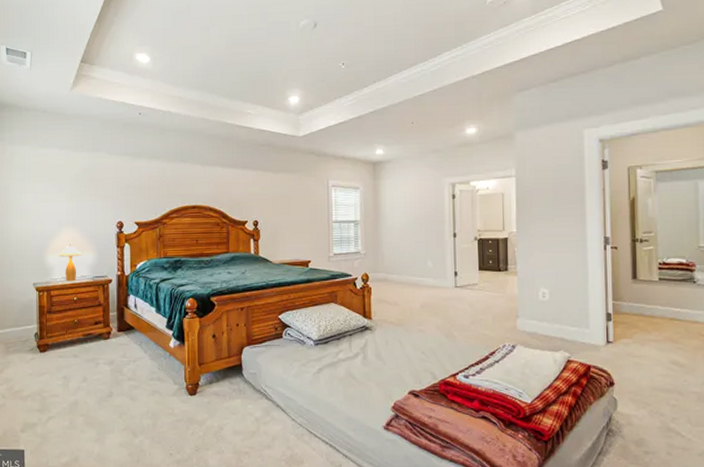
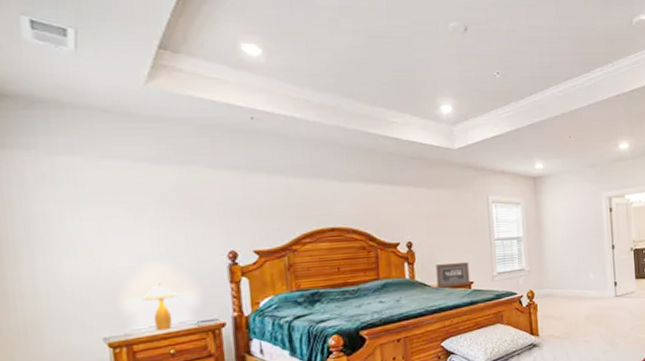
picture frame: none [277,242,308,265] -> present [435,262,471,288]

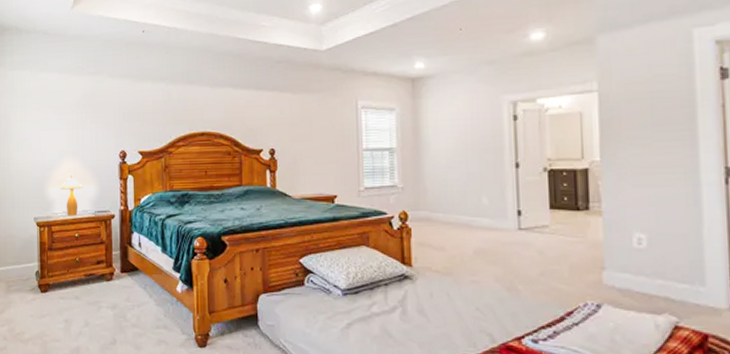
picture frame: present [435,262,471,288] -> none [297,174,334,200]

